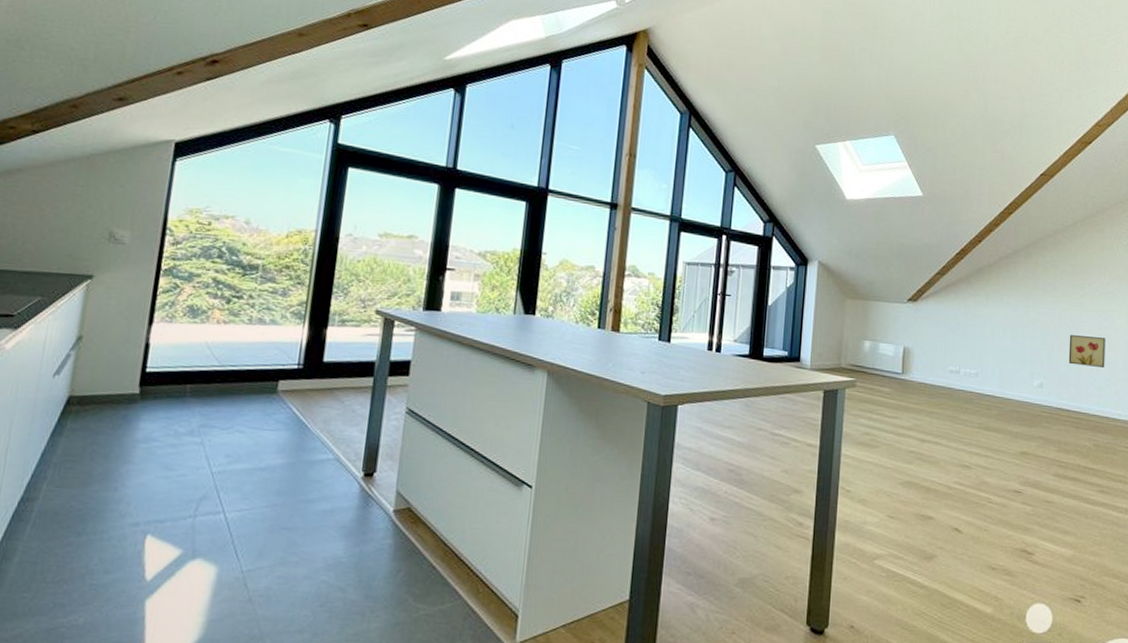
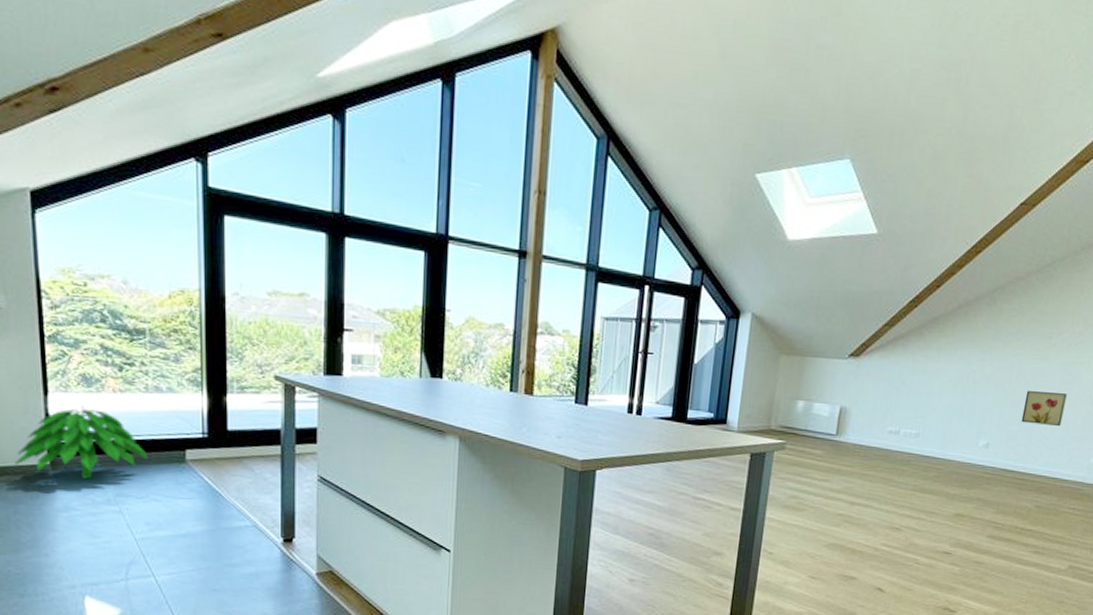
indoor plant: none [103,336,240,410] -> present [14,406,148,480]

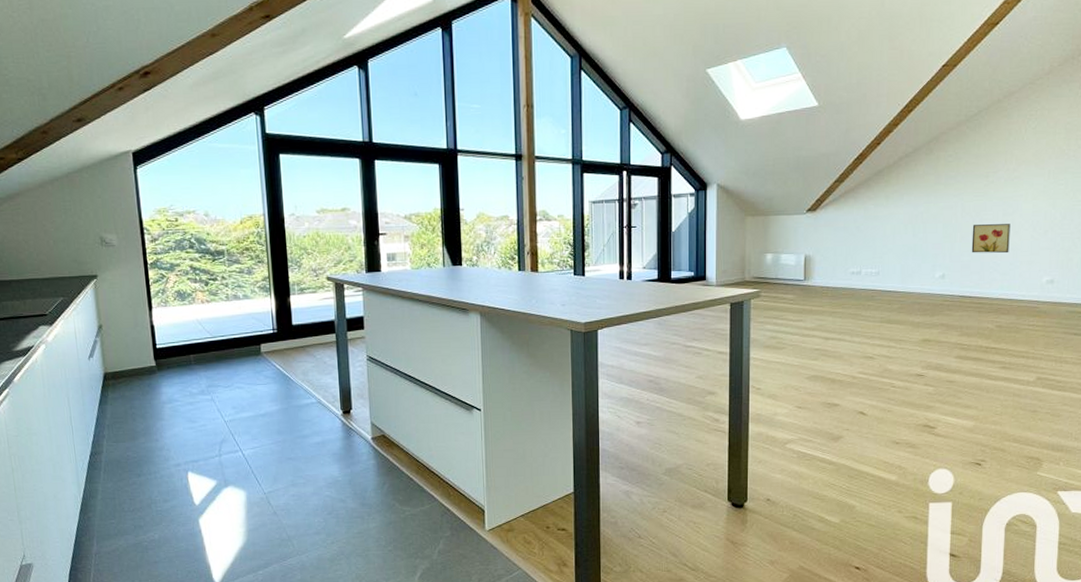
indoor plant: present [14,406,148,480] -> none [129,316,231,376]

